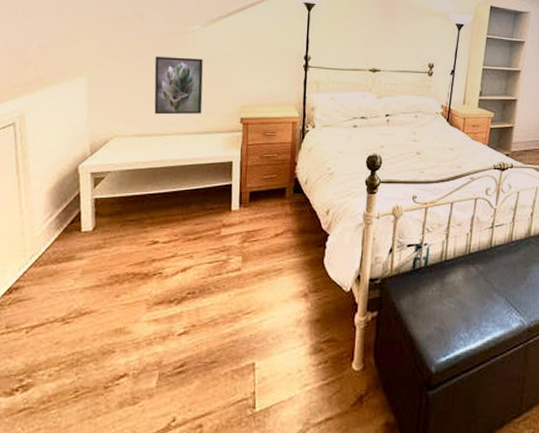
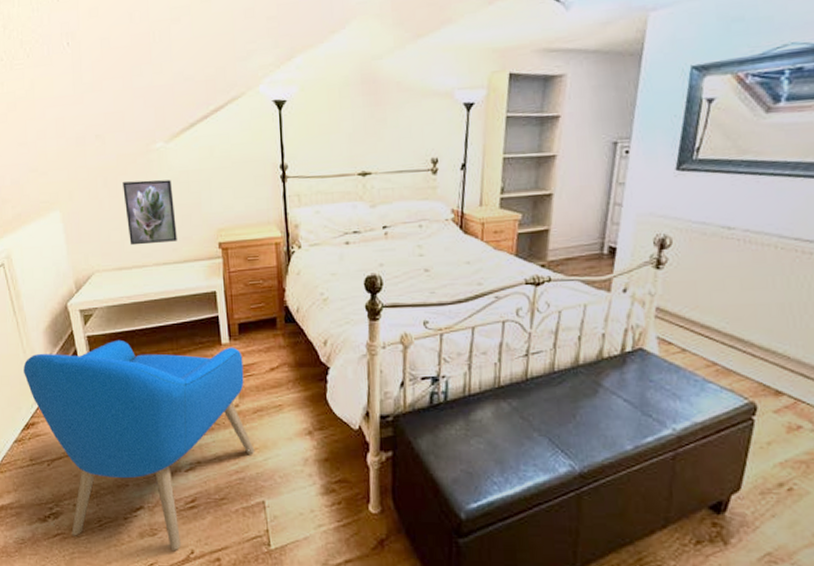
armchair: none [16,203,252,419] -> present [23,339,255,550]

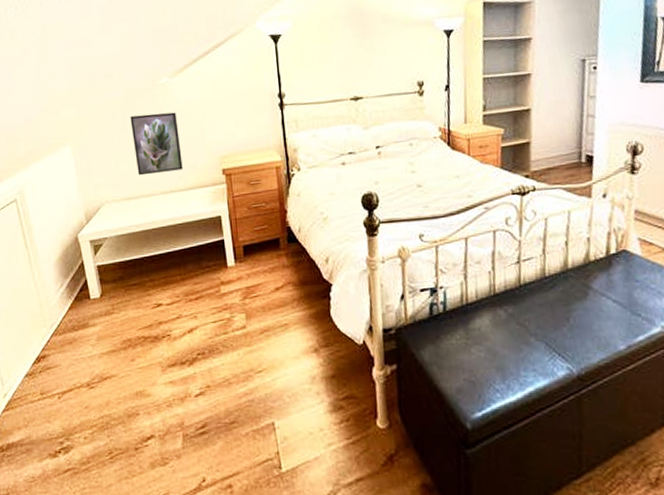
armchair: present [23,339,255,550] -> none [35,267,263,479]

